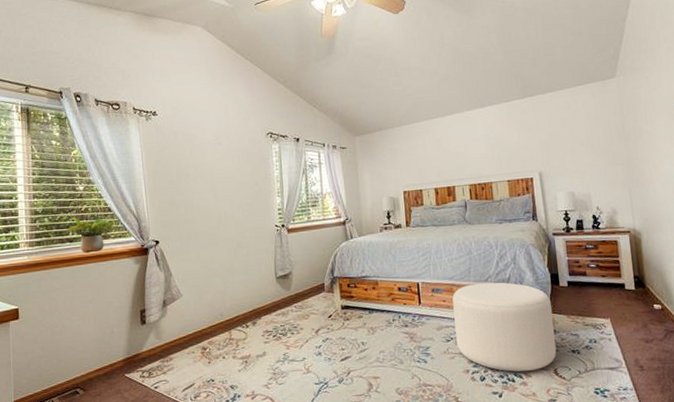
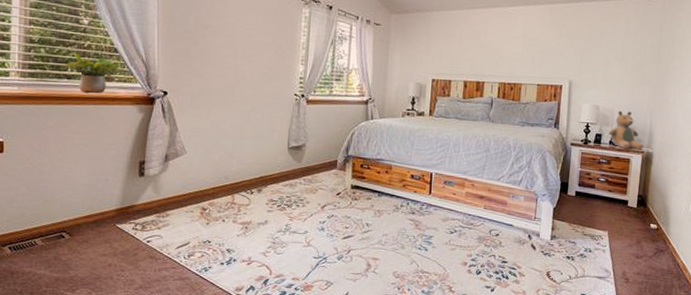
ottoman: present [452,282,557,372] -> none [459,181,557,270]
teddy bear: none [589,193,629,231] -> present [608,110,644,150]

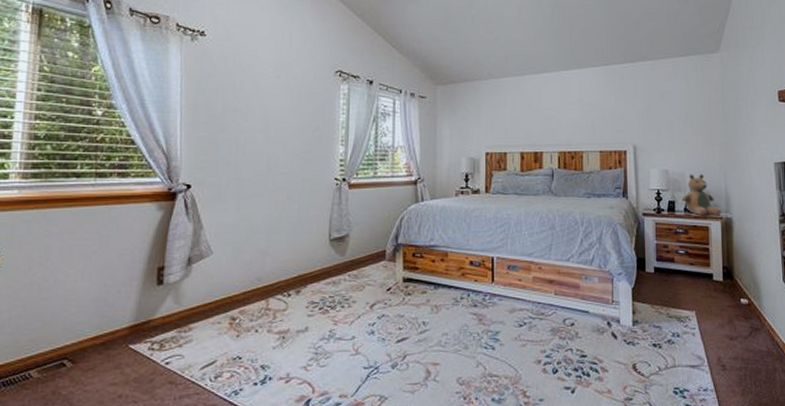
potted plant: present [63,51,124,94] -> none [72,146,142,193]

